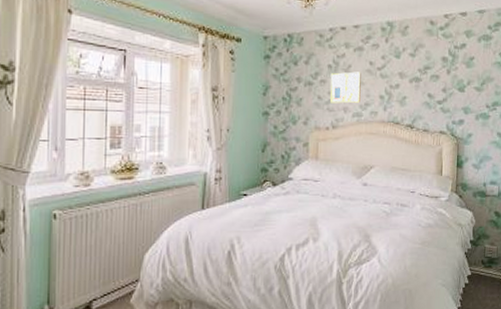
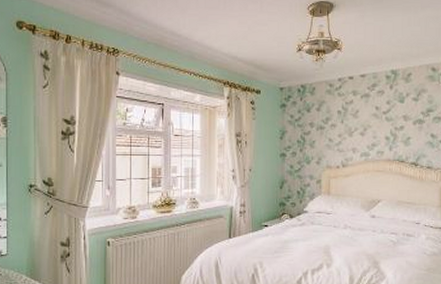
wall art: present [329,71,361,104] -> none [339,116,368,145]

